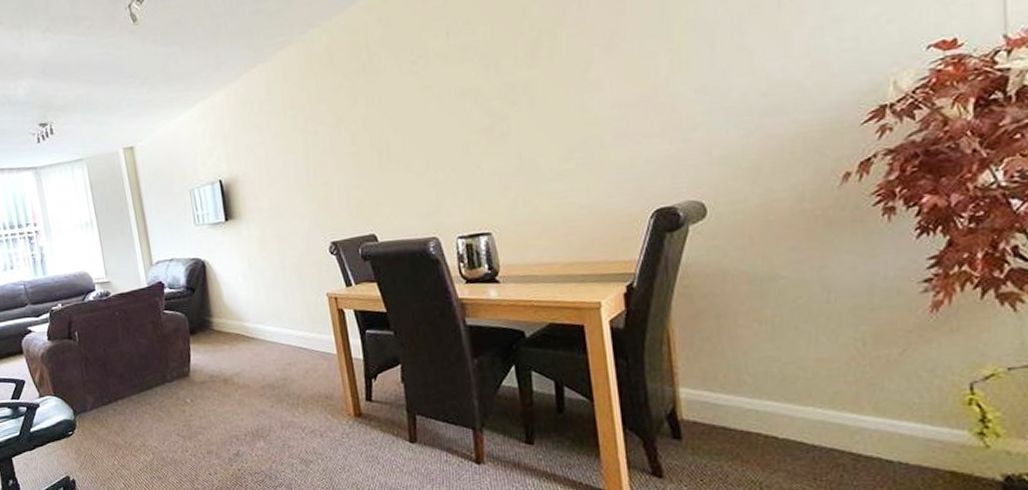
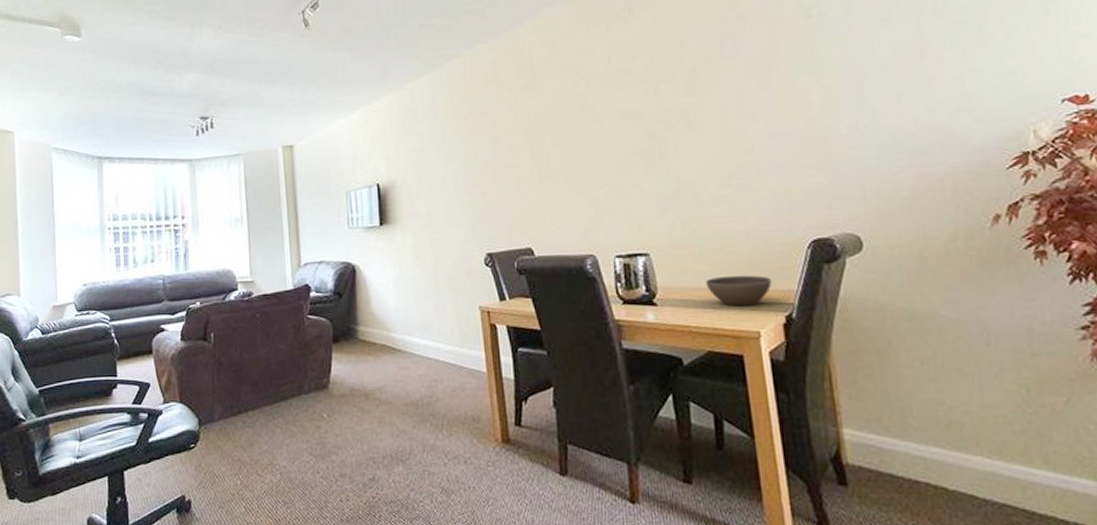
bowl: none [548,248,614,280] -> present [706,275,772,307]

